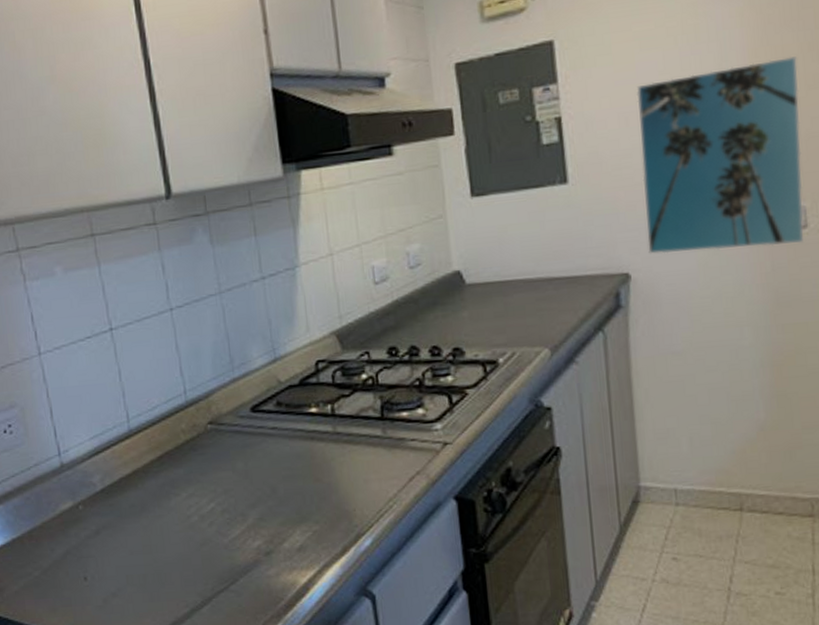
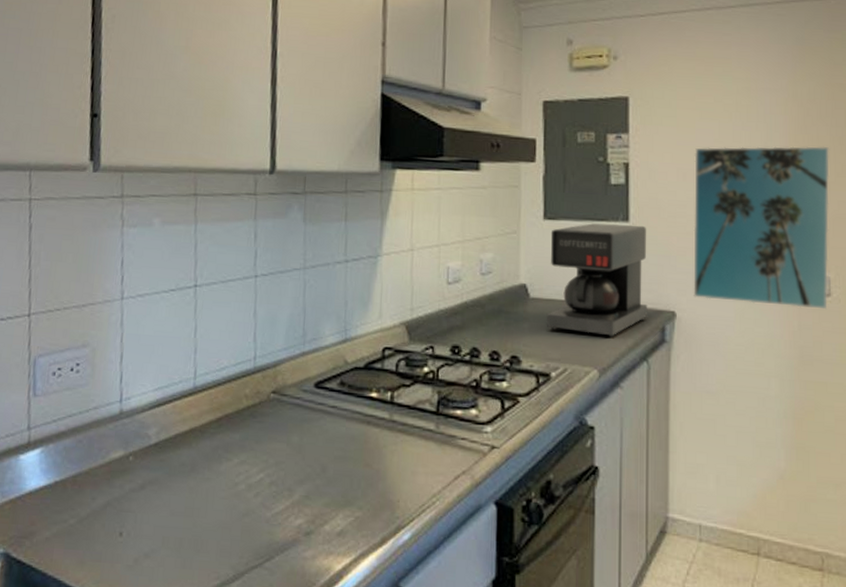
coffee maker: none [481,185,599,314] -> present [546,223,648,338]

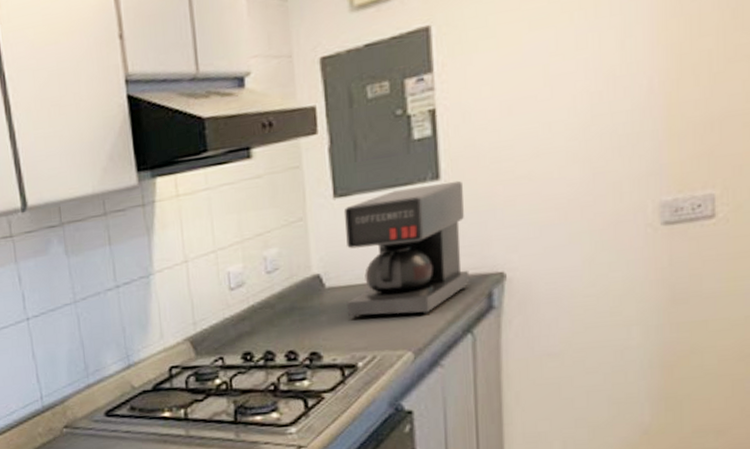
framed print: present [693,146,830,310] -> none [522,26,718,252]

